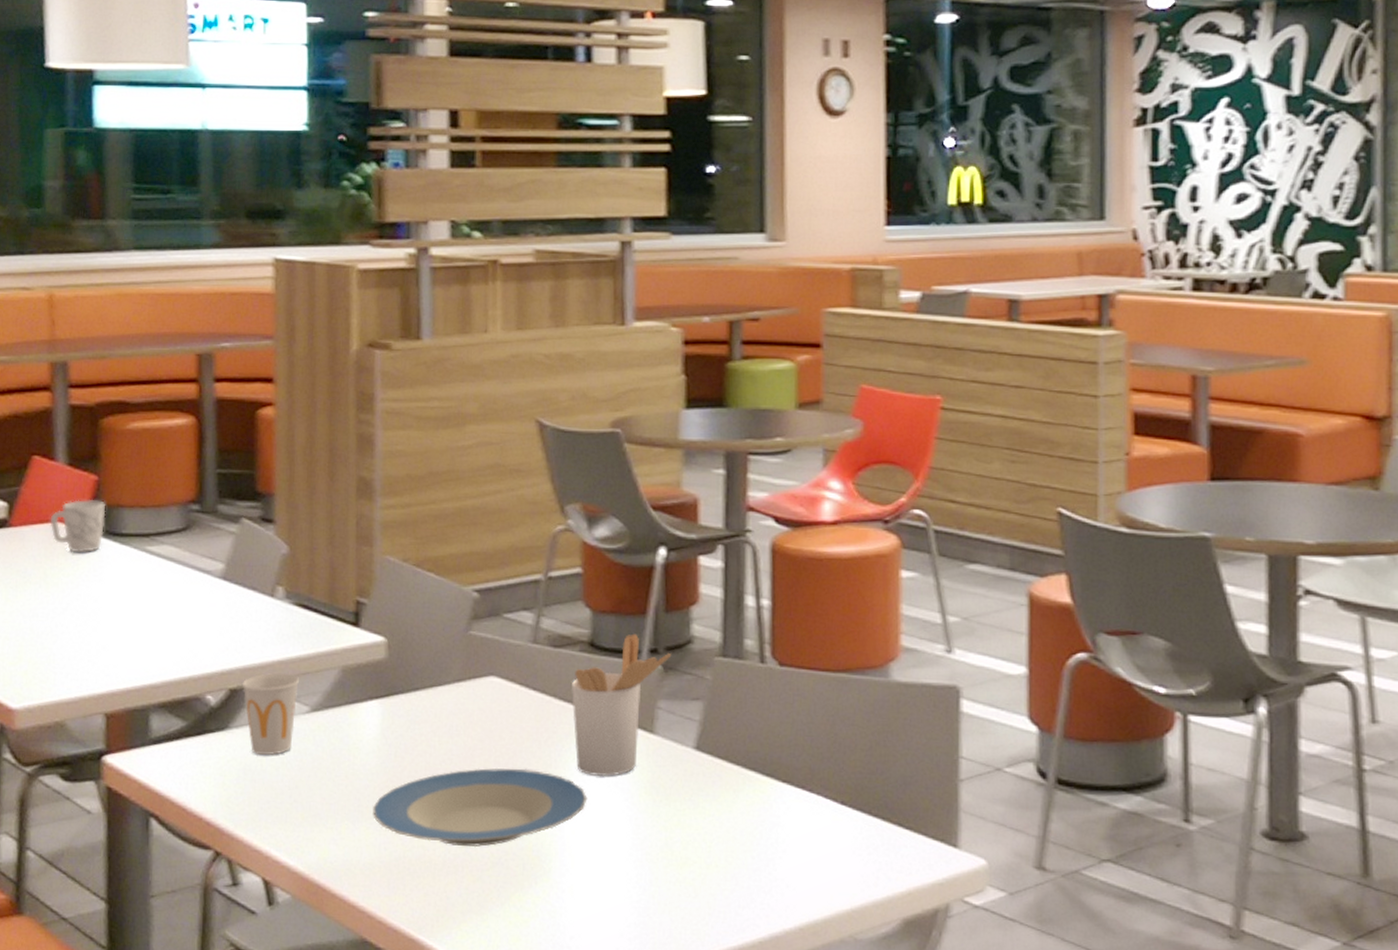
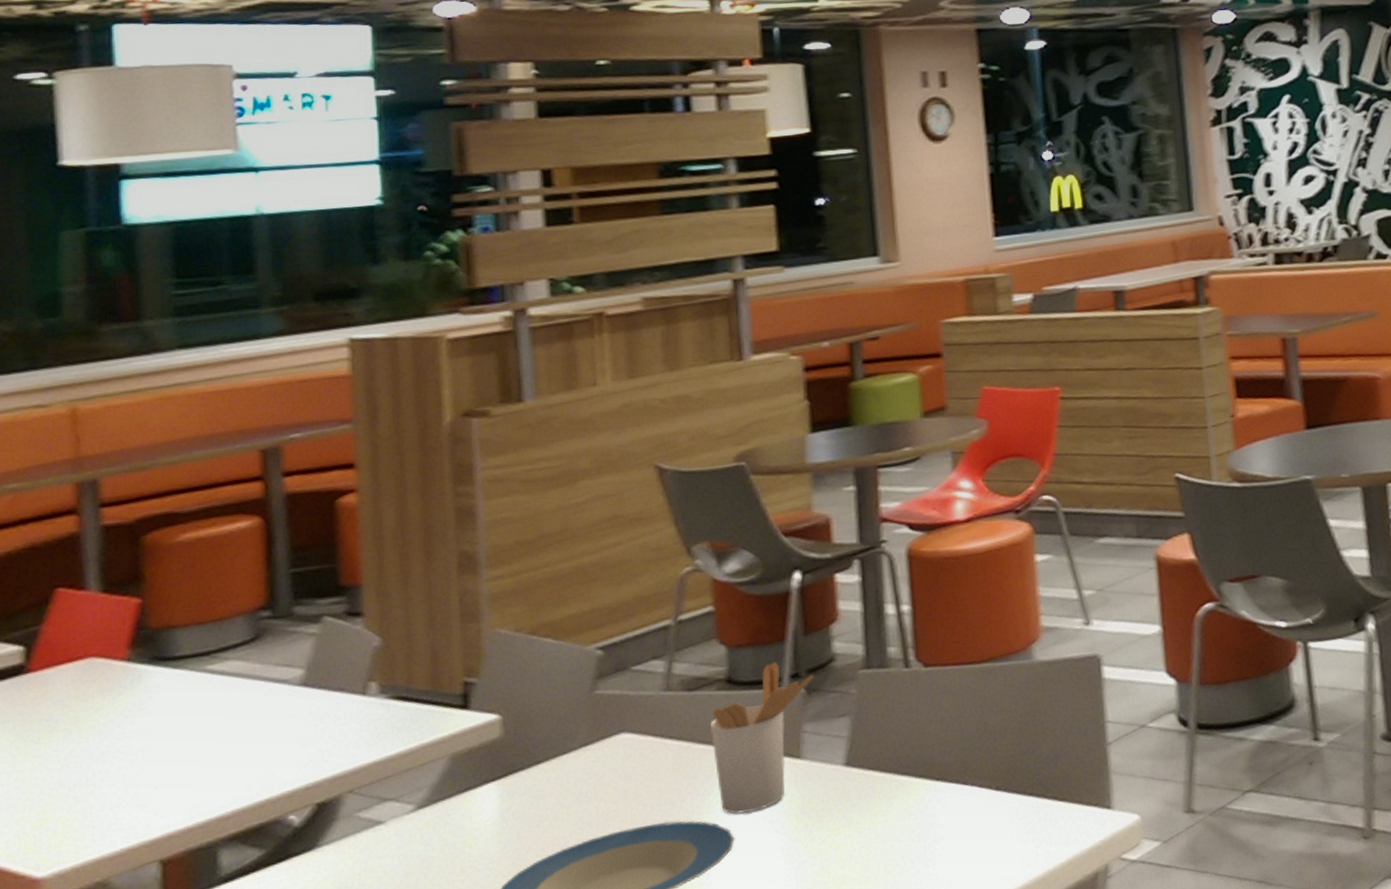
mug: present [50,500,106,553] -> none [81,625,153,689]
cup: present [241,673,300,755] -> none [331,773,402,869]

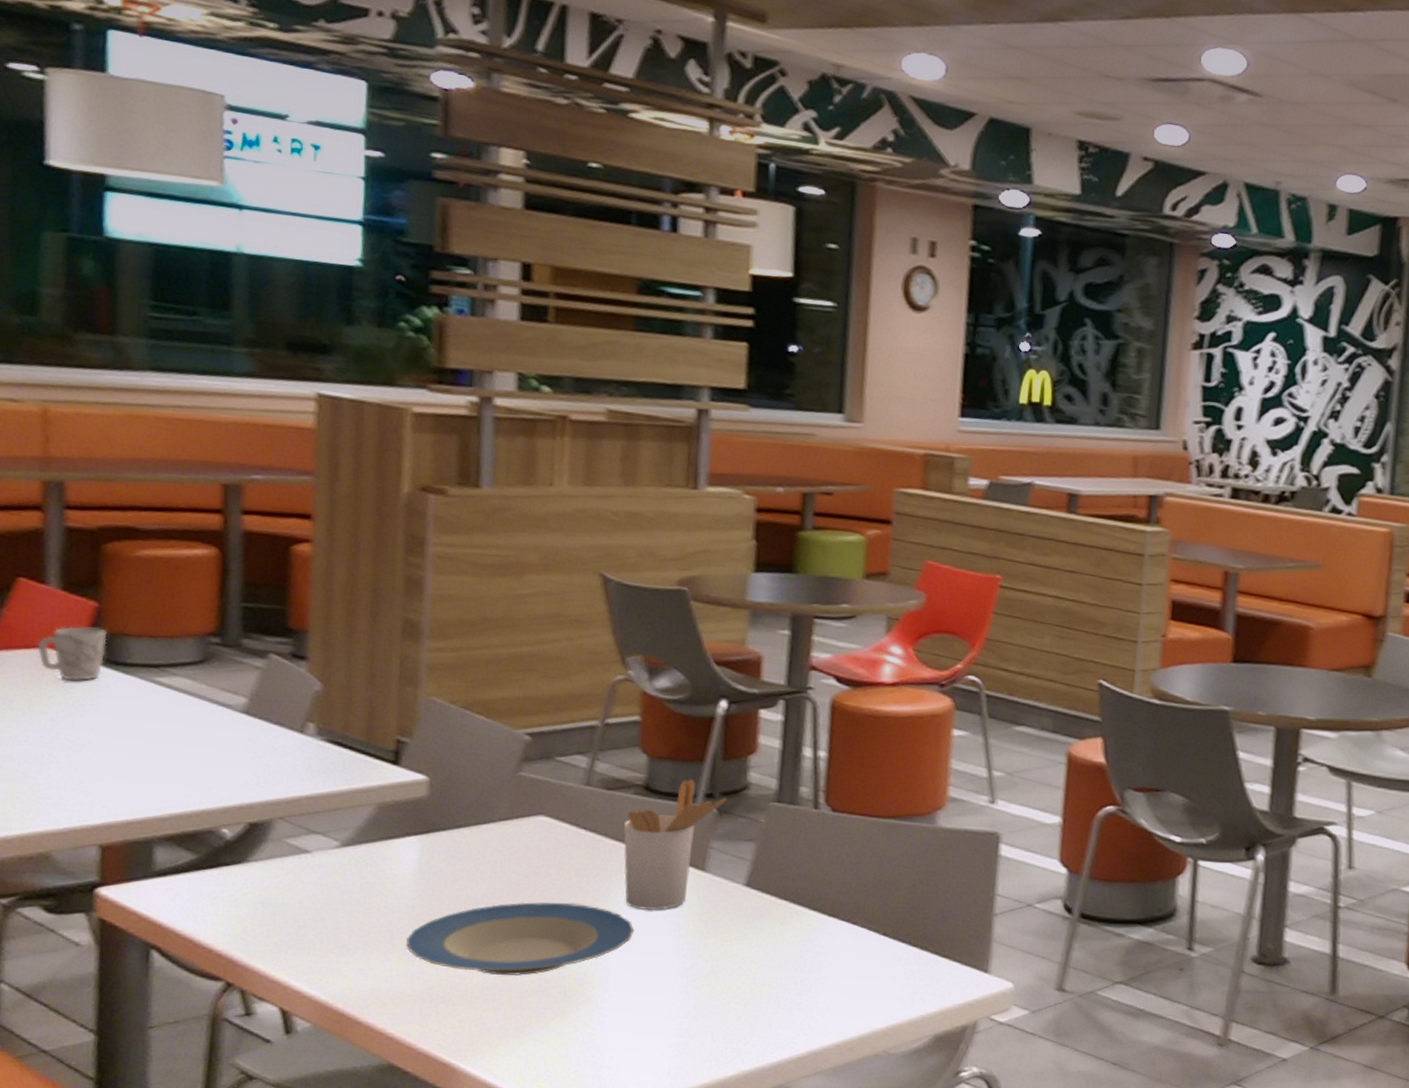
mug: none [81,625,153,689] -> present [37,626,108,682]

